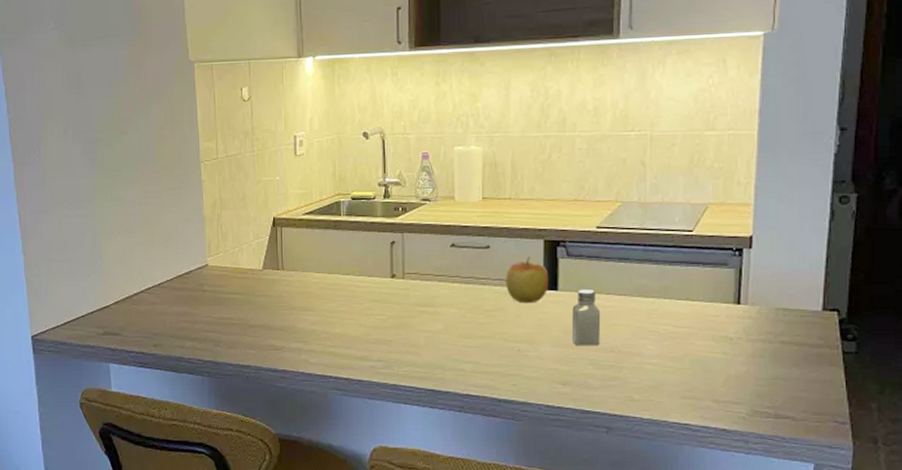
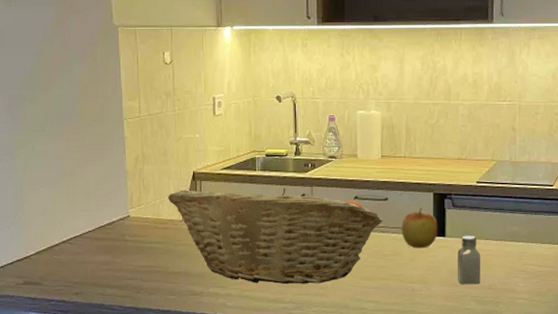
fruit basket: none [246,234,484,341] -> present [167,187,383,285]

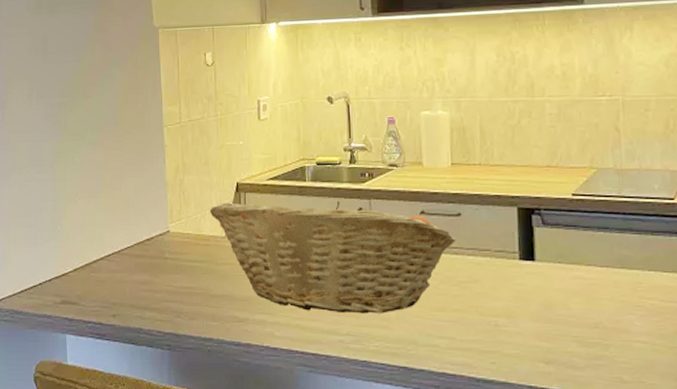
apple: present [402,207,438,249] -> none [479,225,525,275]
saltshaker: present [457,236,481,285] -> none [551,260,583,321]

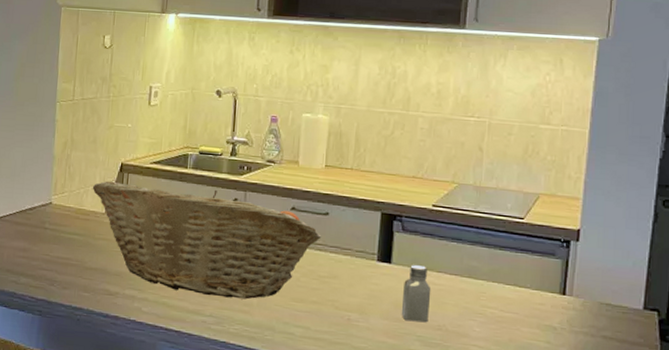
saltshaker: none [551,260,583,321] -> present [401,265,431,323]

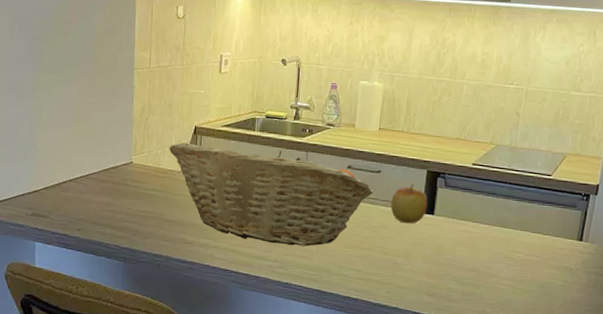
apple: none [341,227,384,274] -> present [390,183,428,224]
saltshaker: present [401,265,431,323] -> none [440,216,468,266]

